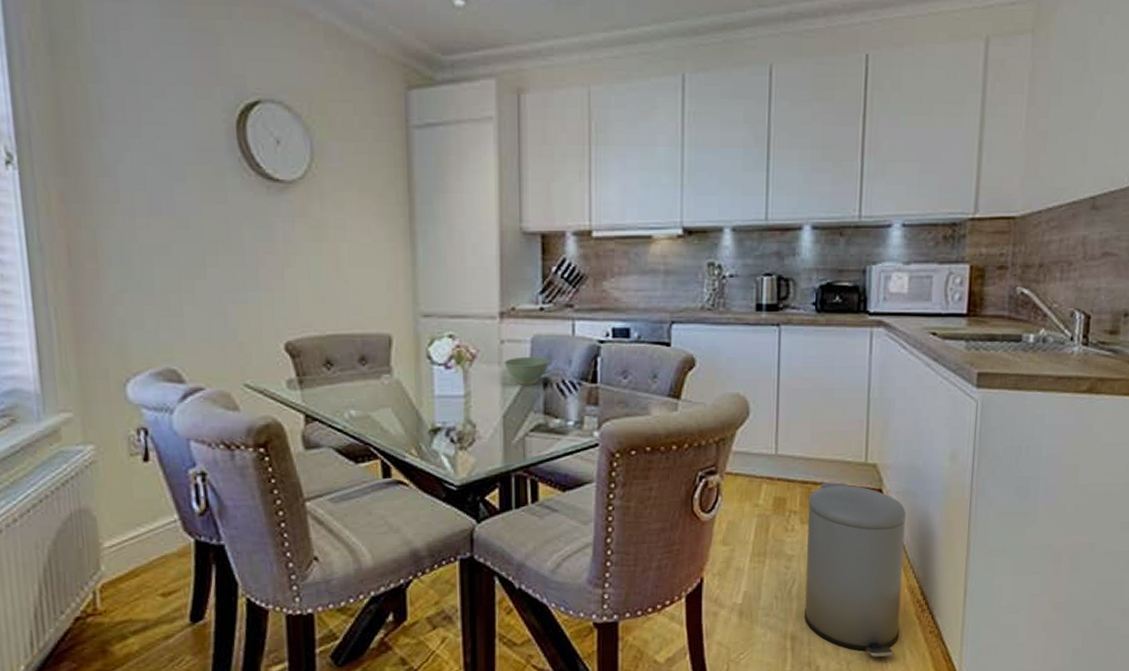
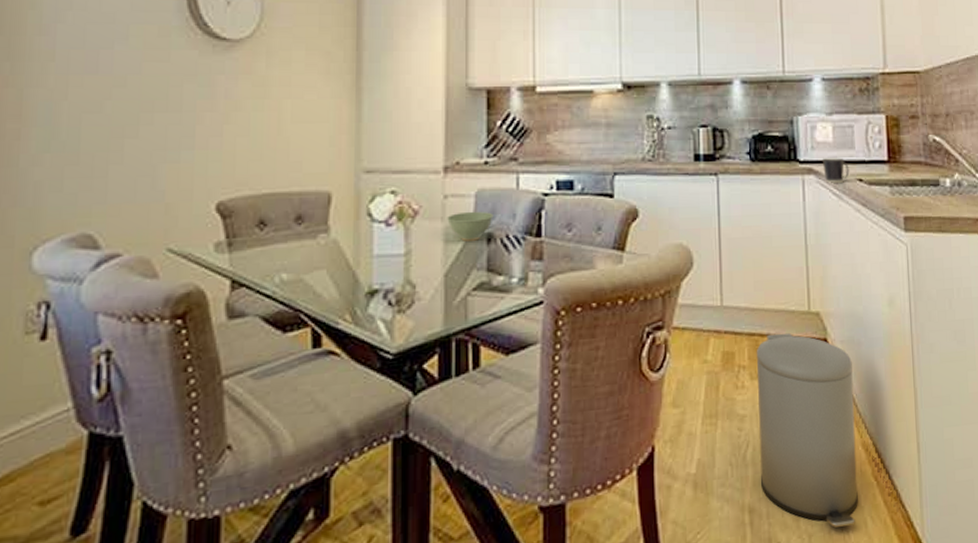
mug: none [894,310,923,336] -> present [822,158,850,183]

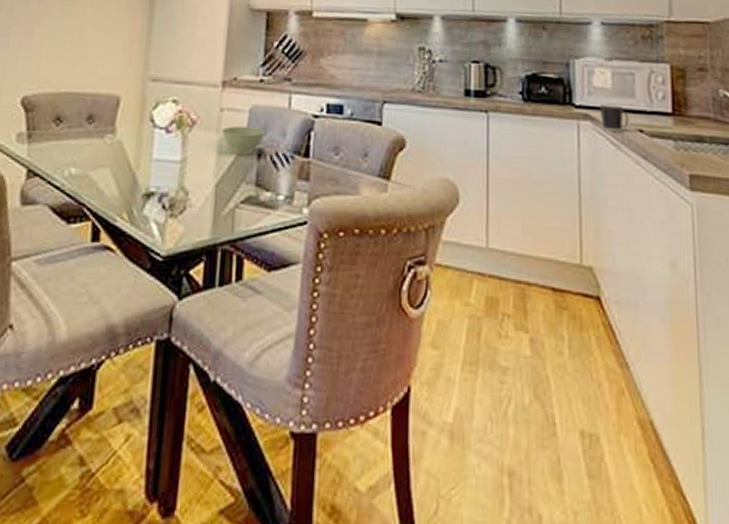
pedal bin: present [756,332,858,528] -> none [522,284,631,509]

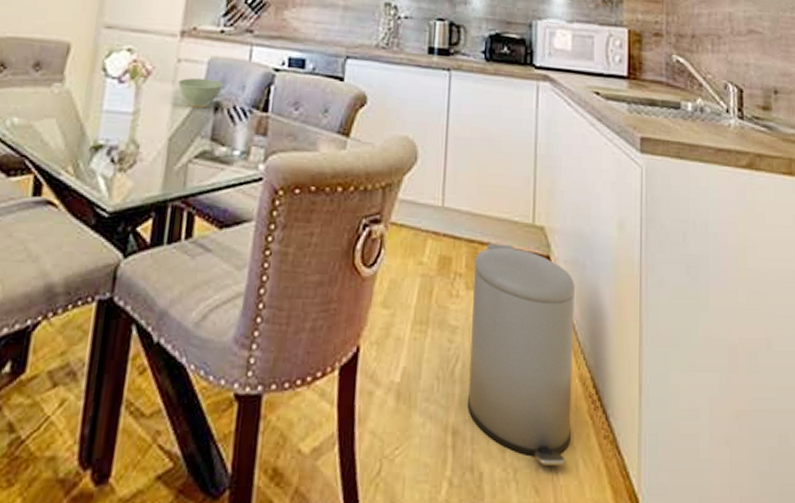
pedal bin: none [522,284,631,509] -> present [468,243,575,465]
mug: present [599,105,629,132] -> none [558,66,587,94]

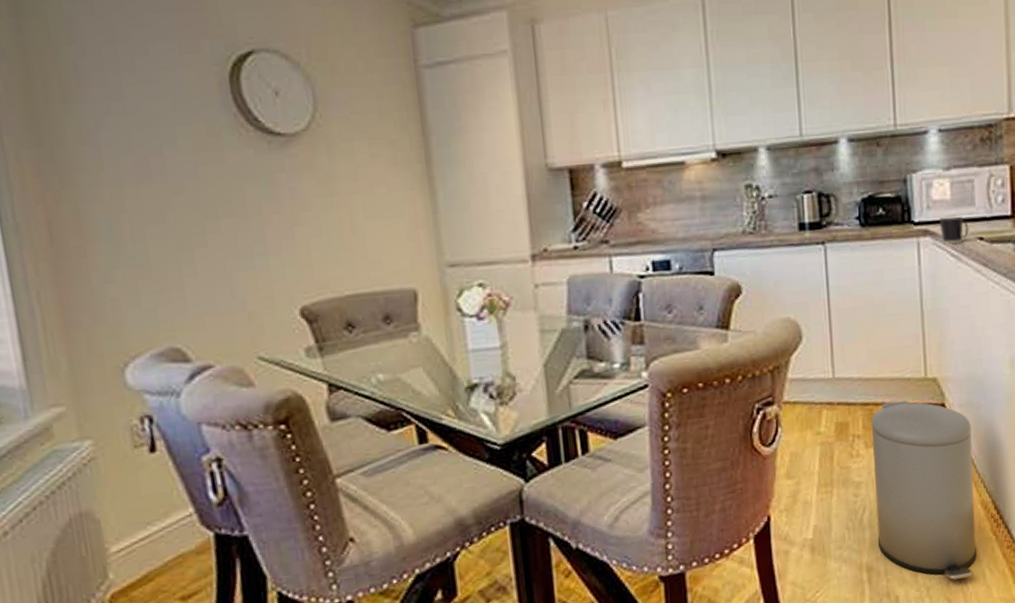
bowl: present [177,77,224,109] -> none [540,298,589,331]
mug: none [558,66,587,94] -> present [938,216,969,244]

